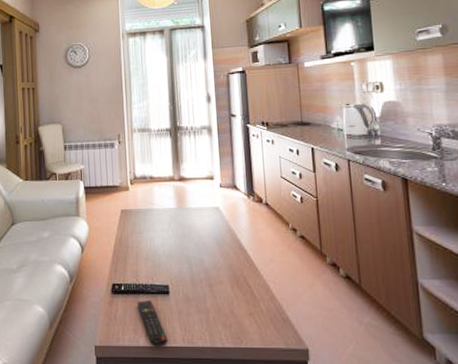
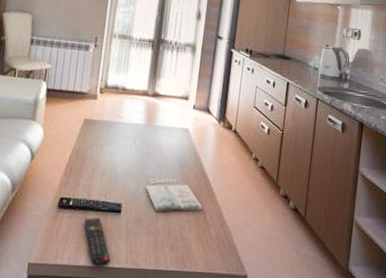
magazine: none [188,257,247,290] -> present [145,178,202,212]

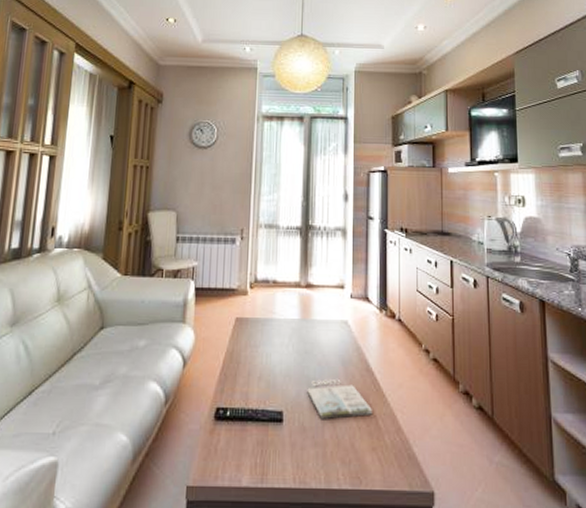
remote control: present [83,218,111,268] -> none [243,429,276,489]

